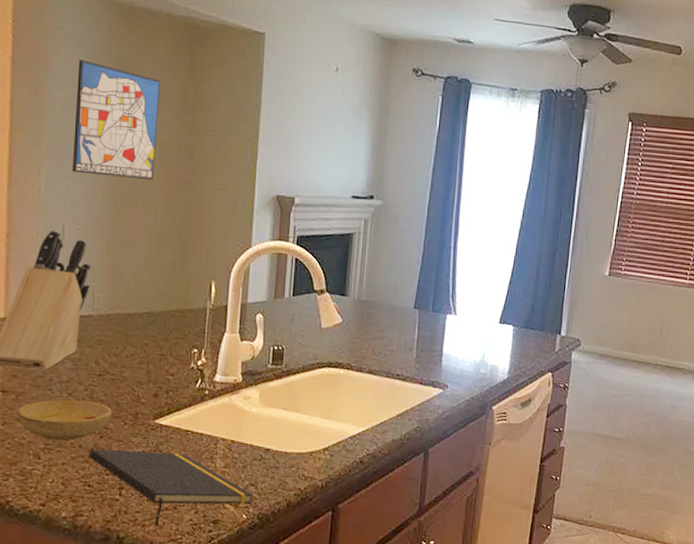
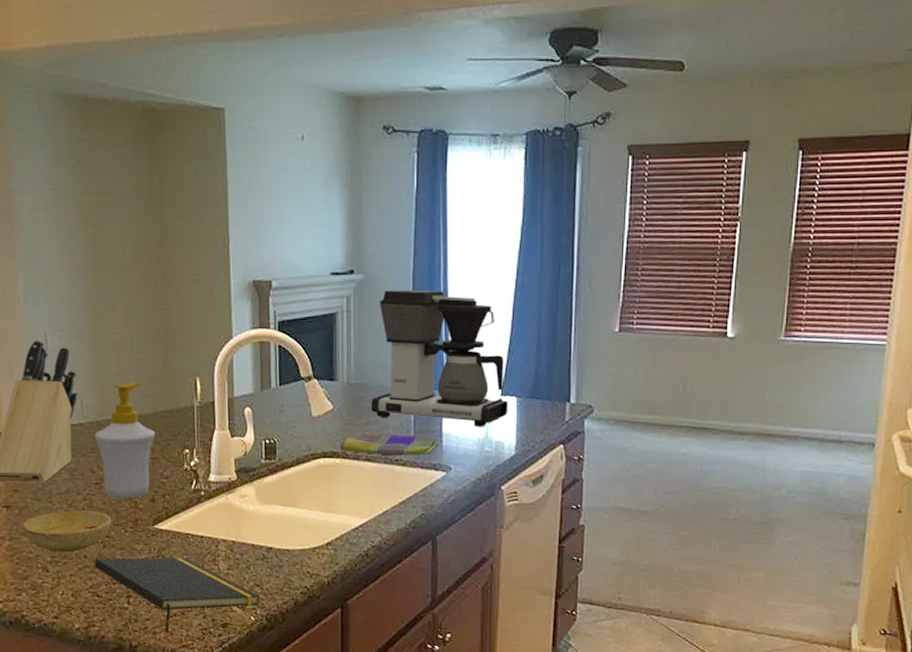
wall art: present [71,60,161,180] -> none [42,161,128,279]
soap bottle: none [102,280,166,393] -> present [94,382,156,500]
dish towel: none [345,344,439,373] -> present [339,431,439,456]
coffee maker: none [378,217,505,351] -> present [371,290,508,427]

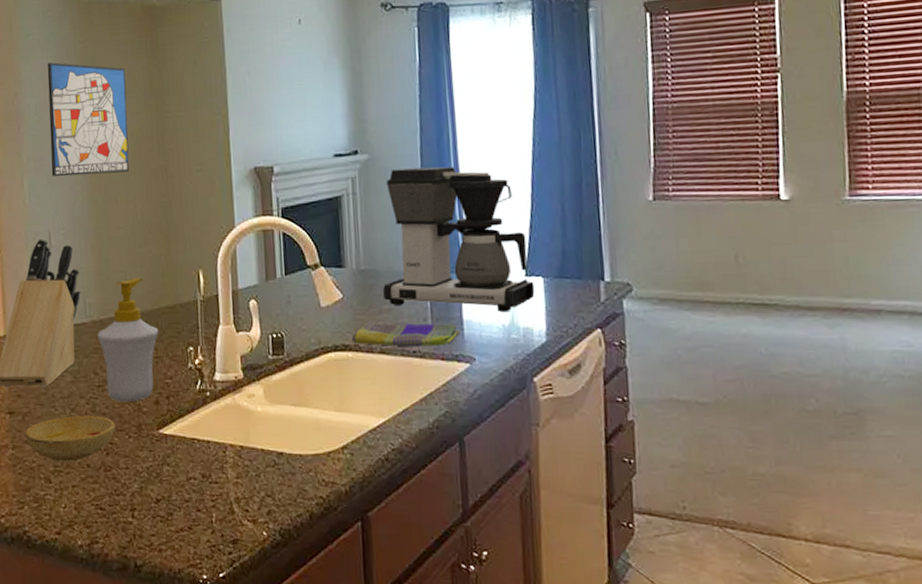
wall art: none [42,161,128,279] -> present [47,62,129,177]
notepad: present [94,557,259,633] -> none [97,465,271,550]

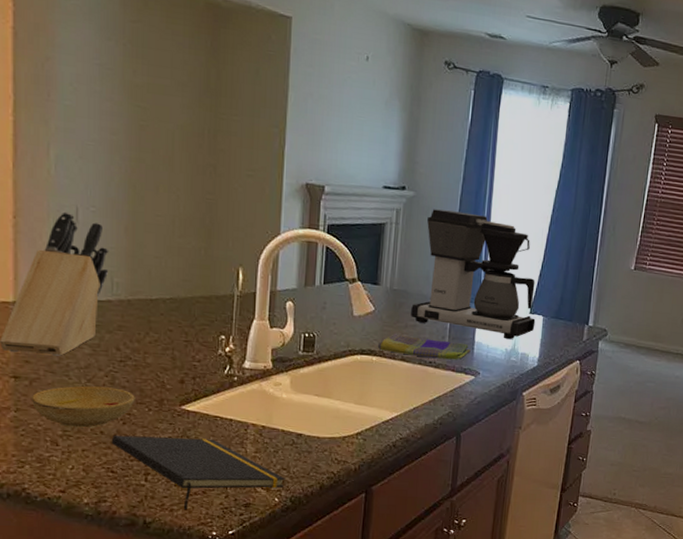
wall art: present [47,62,129,177] -> none [84,34,181,163]
soap bottle: present [97,277,159,403] -> none [123,265,191,379]
notepad: none [97,465,271,550] -> present [111,435,285,510]

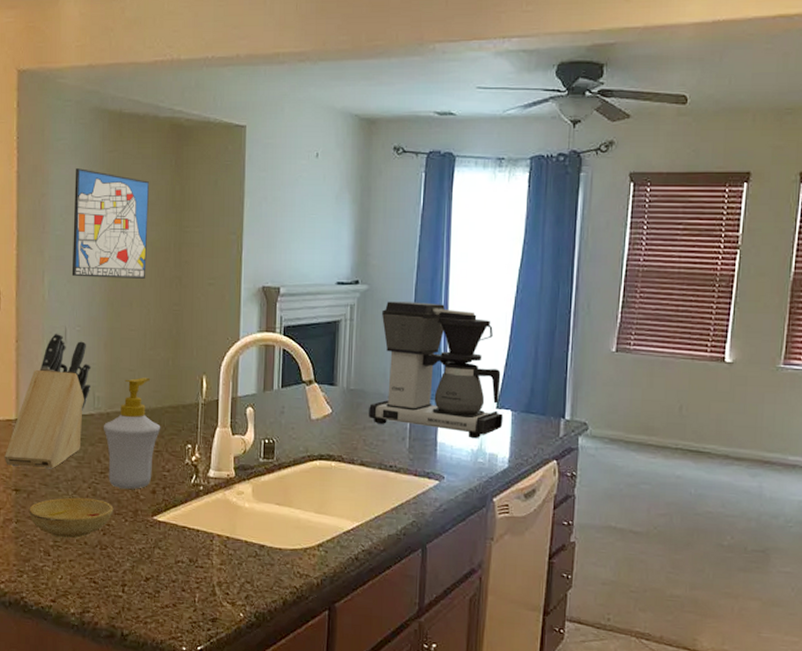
wall art: none [84,34,181,163] -> present [71,168,150,279]
notepad: present [111,435,285,510] -> none [93,545,249,624]
soap bottle: none [123,265,191,379] -> present [103,377,161,490]
dish towel: present [377,333,471,360] -> none [336,435,433,463]

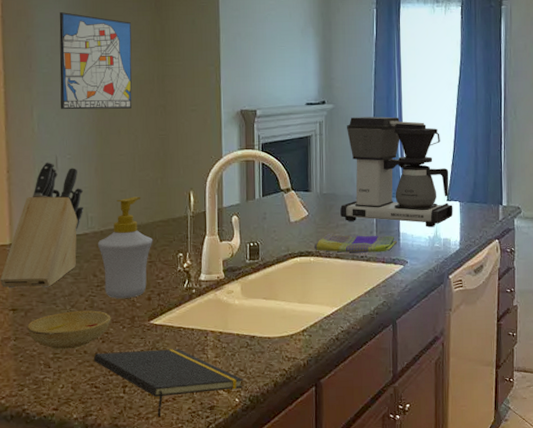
notepad: none [93,545,249,624] -> present [93,349,243,418]
dish towel: none [336,435,433,463] -> present [313,233,397,253]

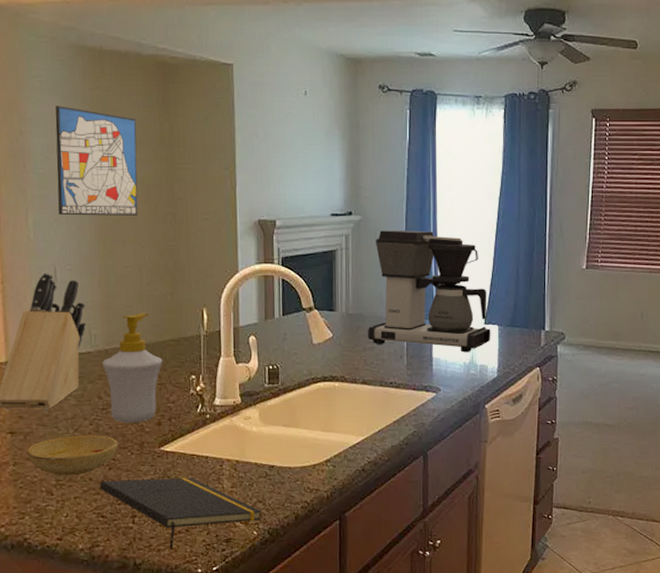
dish towel: present [313,233,397,253] -> none [338,357,430,379]

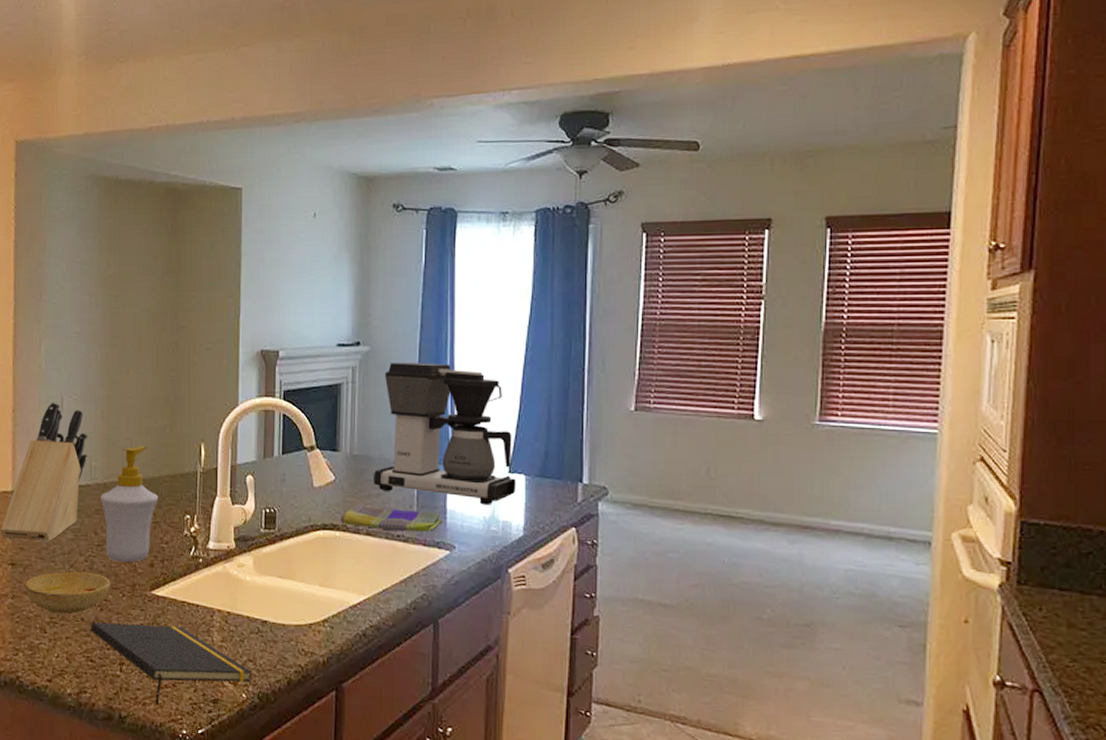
wall art: present [55,106,138,216] -> none [68,236,146,345]
dish towel: none [338,357,430,379] -> present [340,503,443,532]

